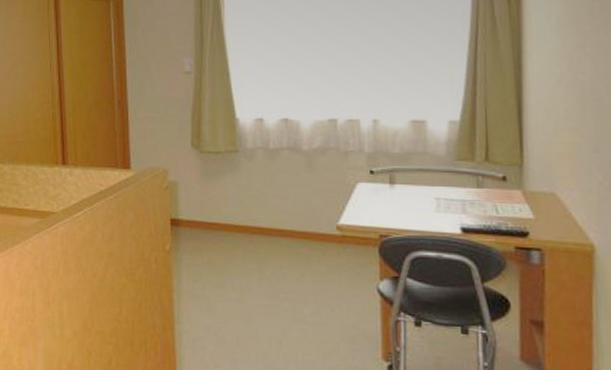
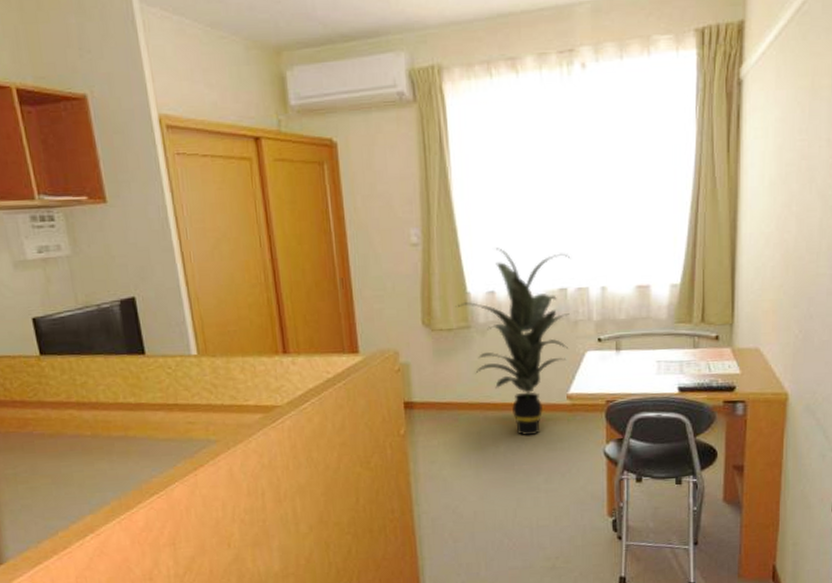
indoor plant: none [224,78,340,265] -> present [455,248,570,436]

